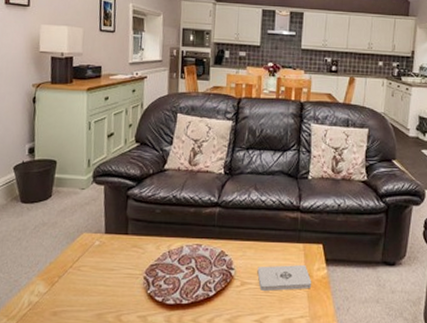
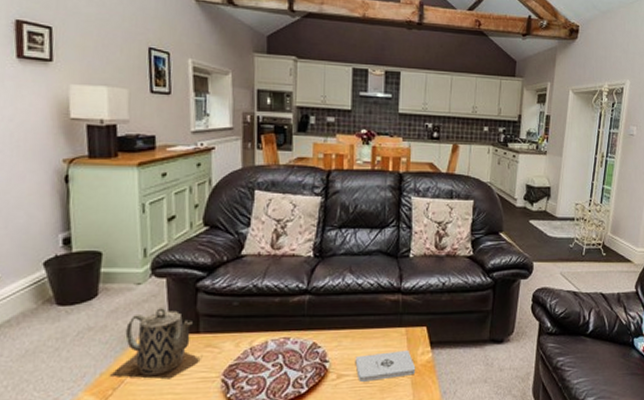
teapot: none [56,210,130,273] -> present [109,308,203,379]

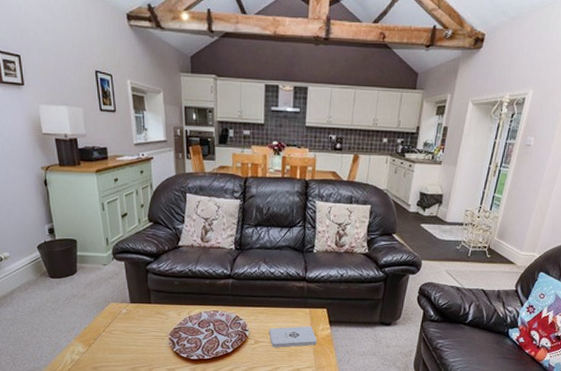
teapot: present [109,308,203,379] -> none [90,283,154,335]

